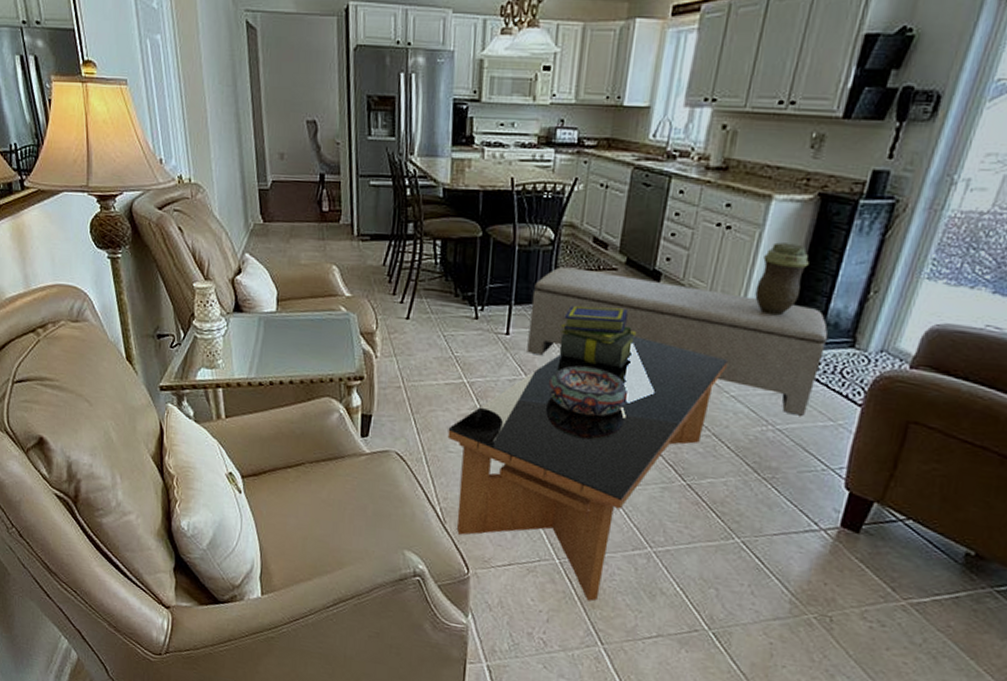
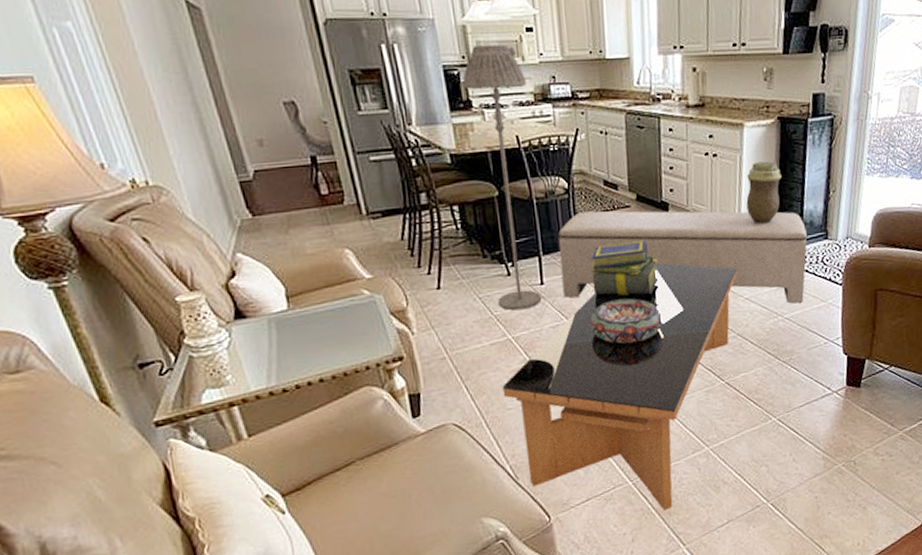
floor lamp: none [460,81,533,356] -> present [462,44,542,311]

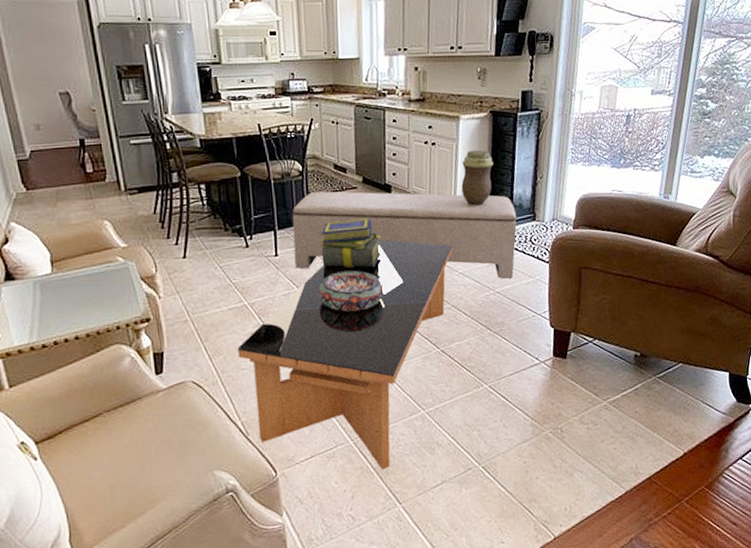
floor lamp: present [462,44,542,311] -> none [213,45,276,279]

